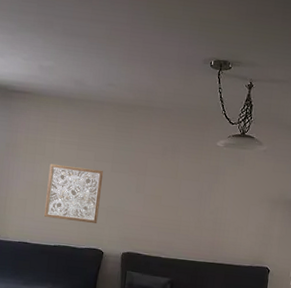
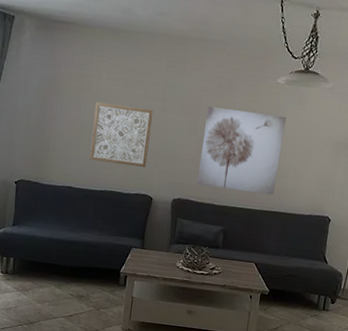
wall art: none [145,167,226,248] -> present [197,106,286,195]

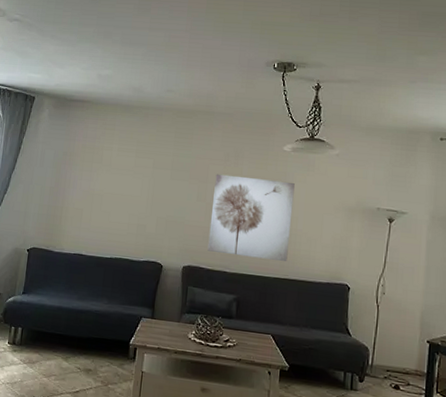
wall art: present [89,102,154,167] -> none [100,171,163,234]

